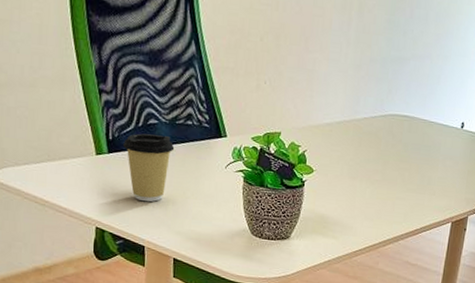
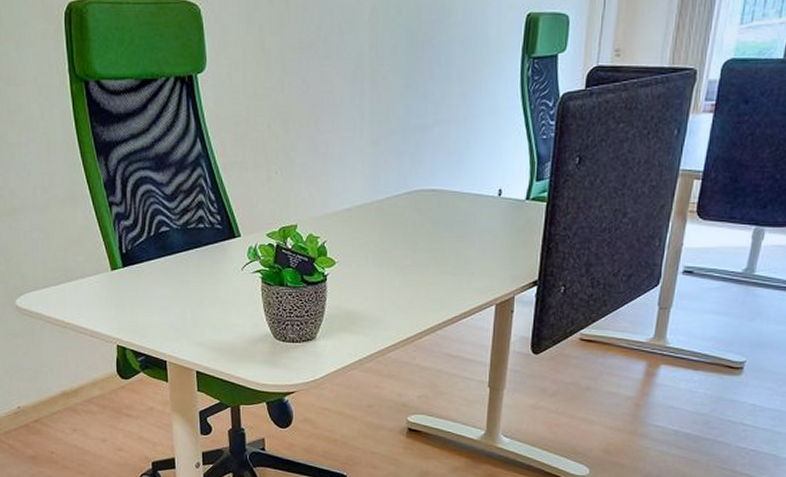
coffee cup: present [123,133,175,202] -> none [137,243,188,314]

